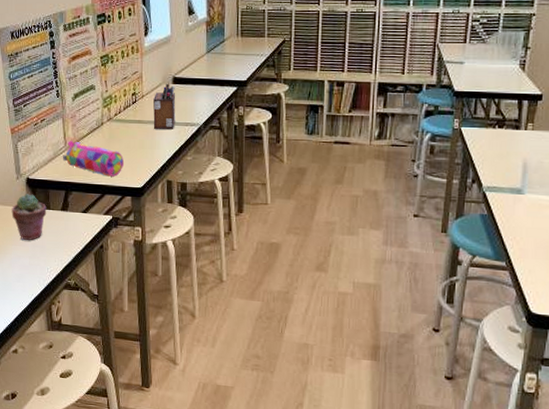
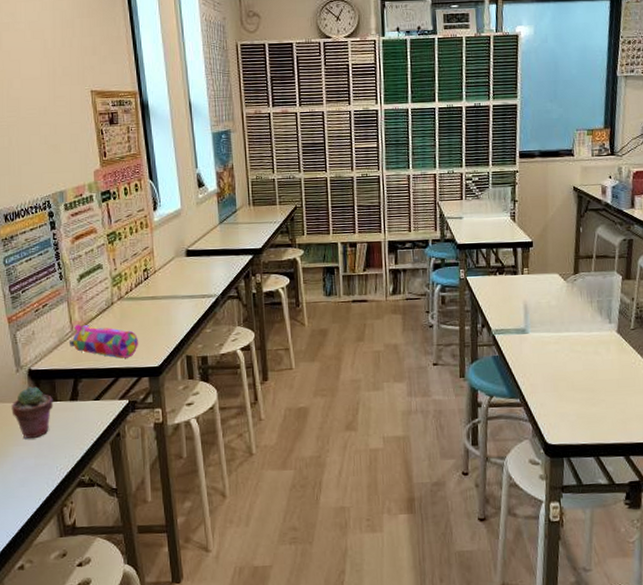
desk organizer: present [153,83,176,129] -> none [167,256,192,304]

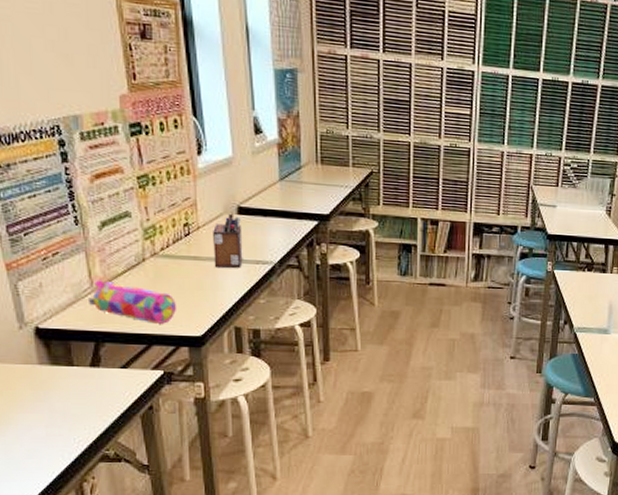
potted succulent: present [11,386,54,440] -> none [14,347,69,407]
desk organizer: none [167,256,192,304] -> present [213,213,243,268]

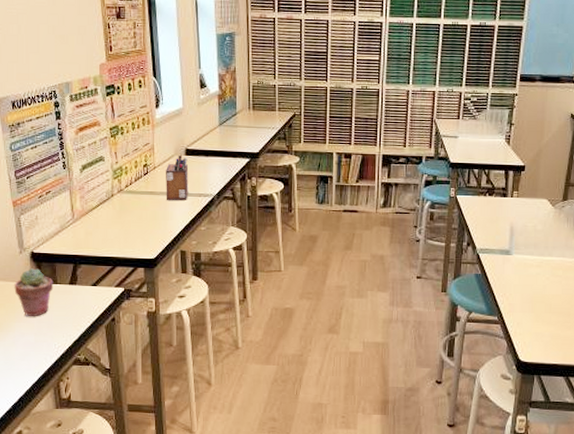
potted succulent: none [14,347,69,407] -> present [14,268,54,317]
pencil case: present [89,280,177,324] -> none [71,213,137,248]

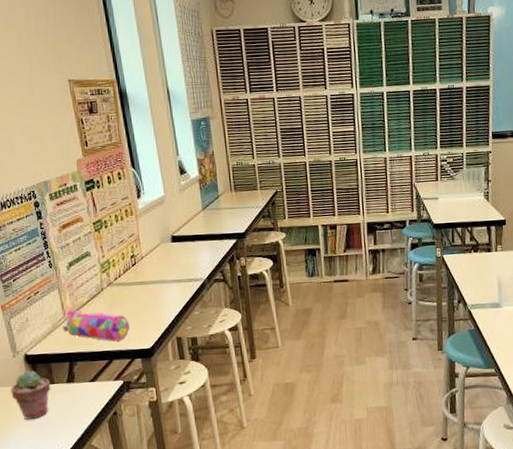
pencil case: none [71,213,137,248] -> present [63,310,130,342]
desk organizer: present [166,154,189,200] -> none [153,242,179,288]

